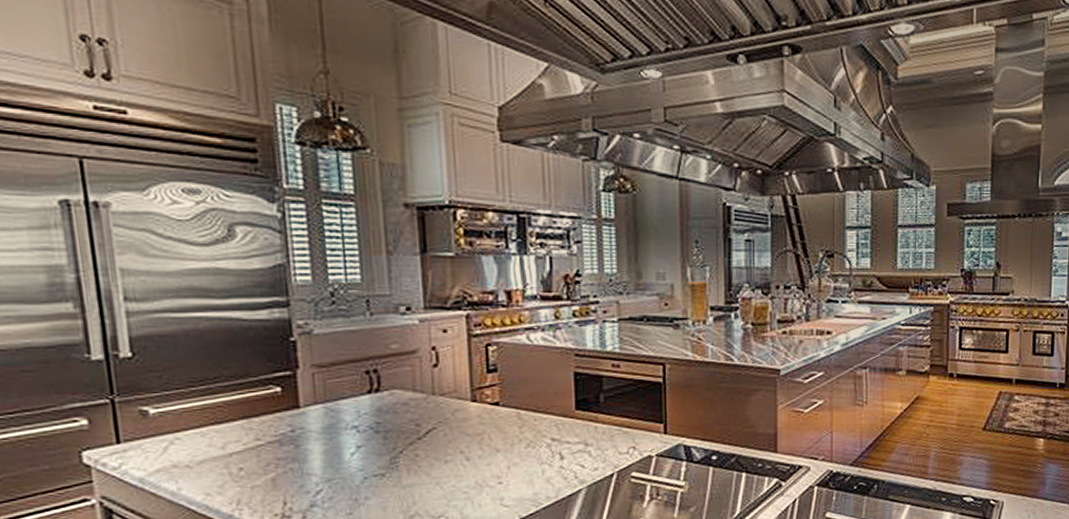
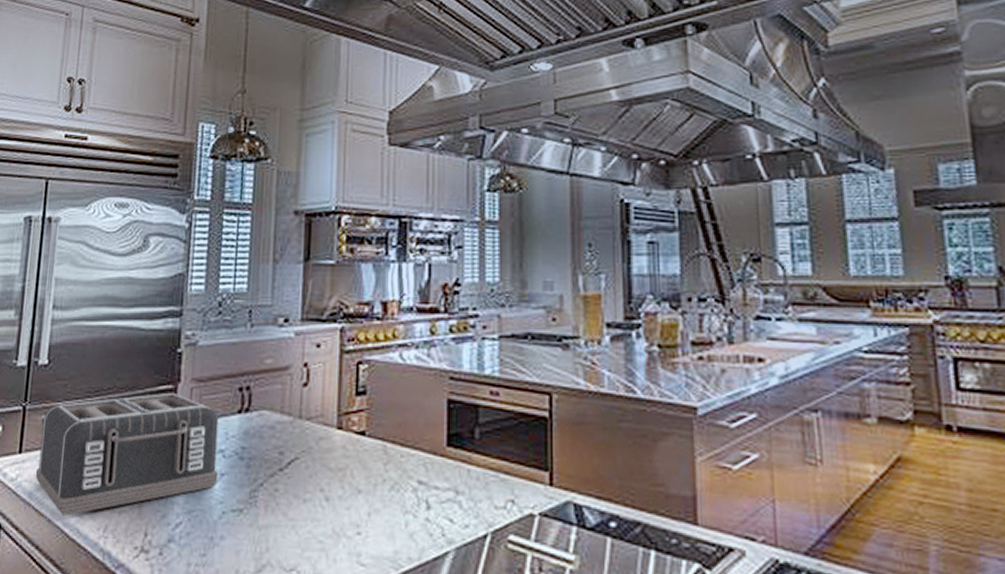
toaster: none [139,378,356,496] -> present [35,392,219,516]

